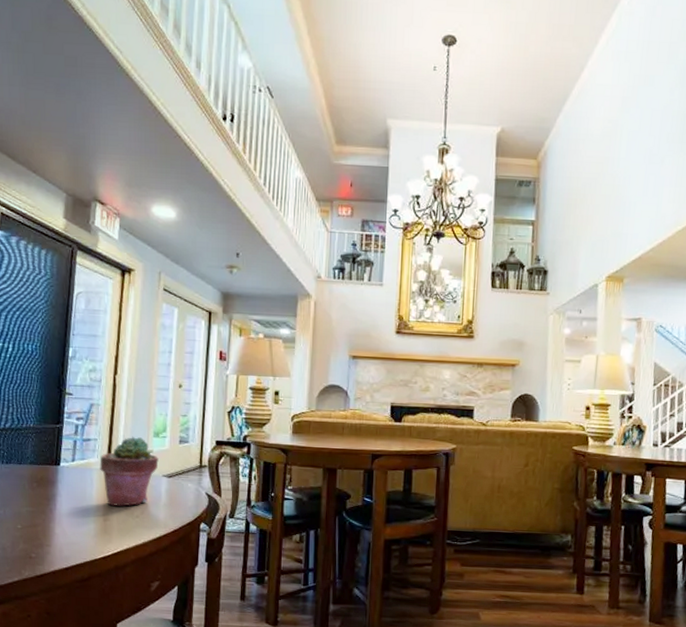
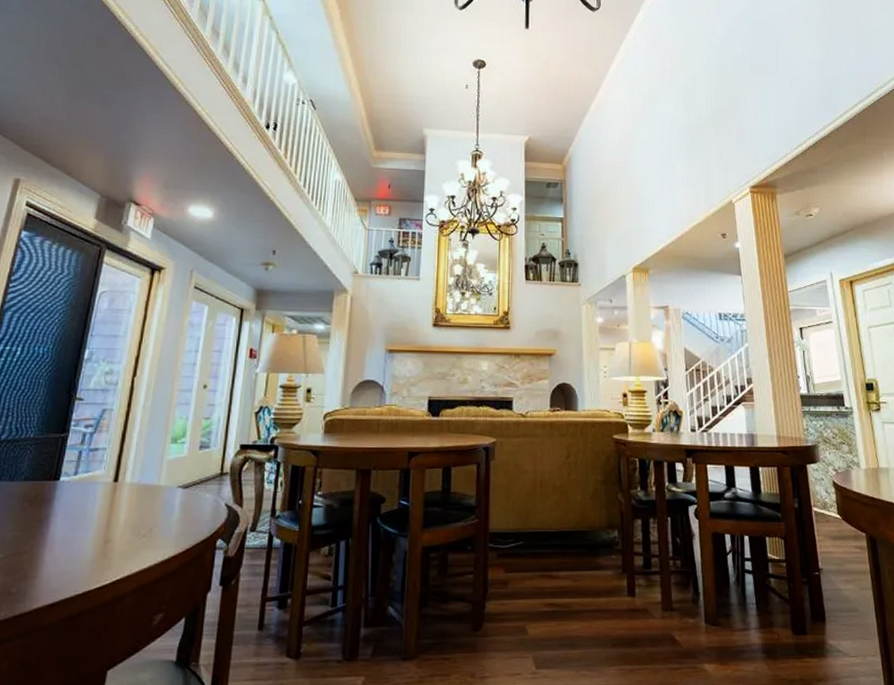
potted succulent: present [100,436,159,507] -> none [106,443,175,525]

